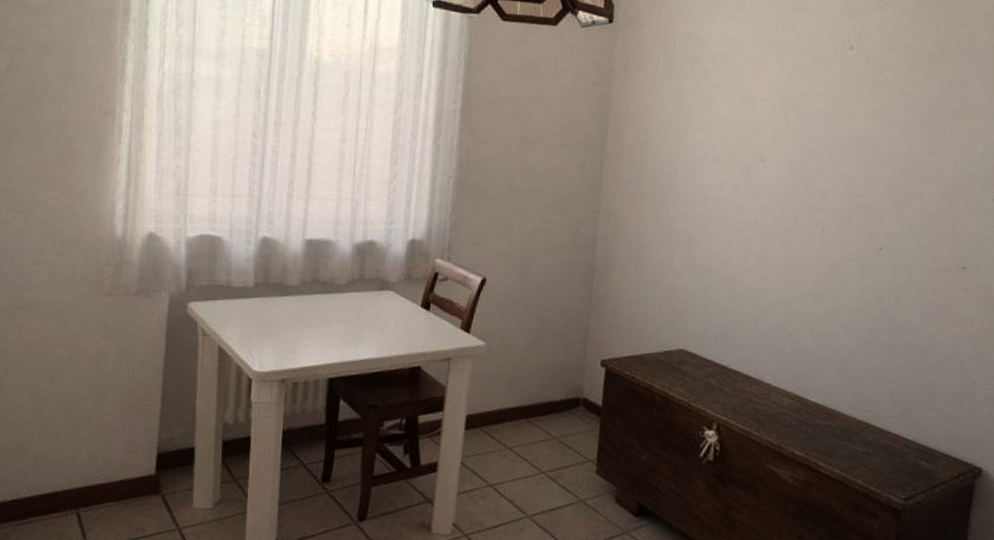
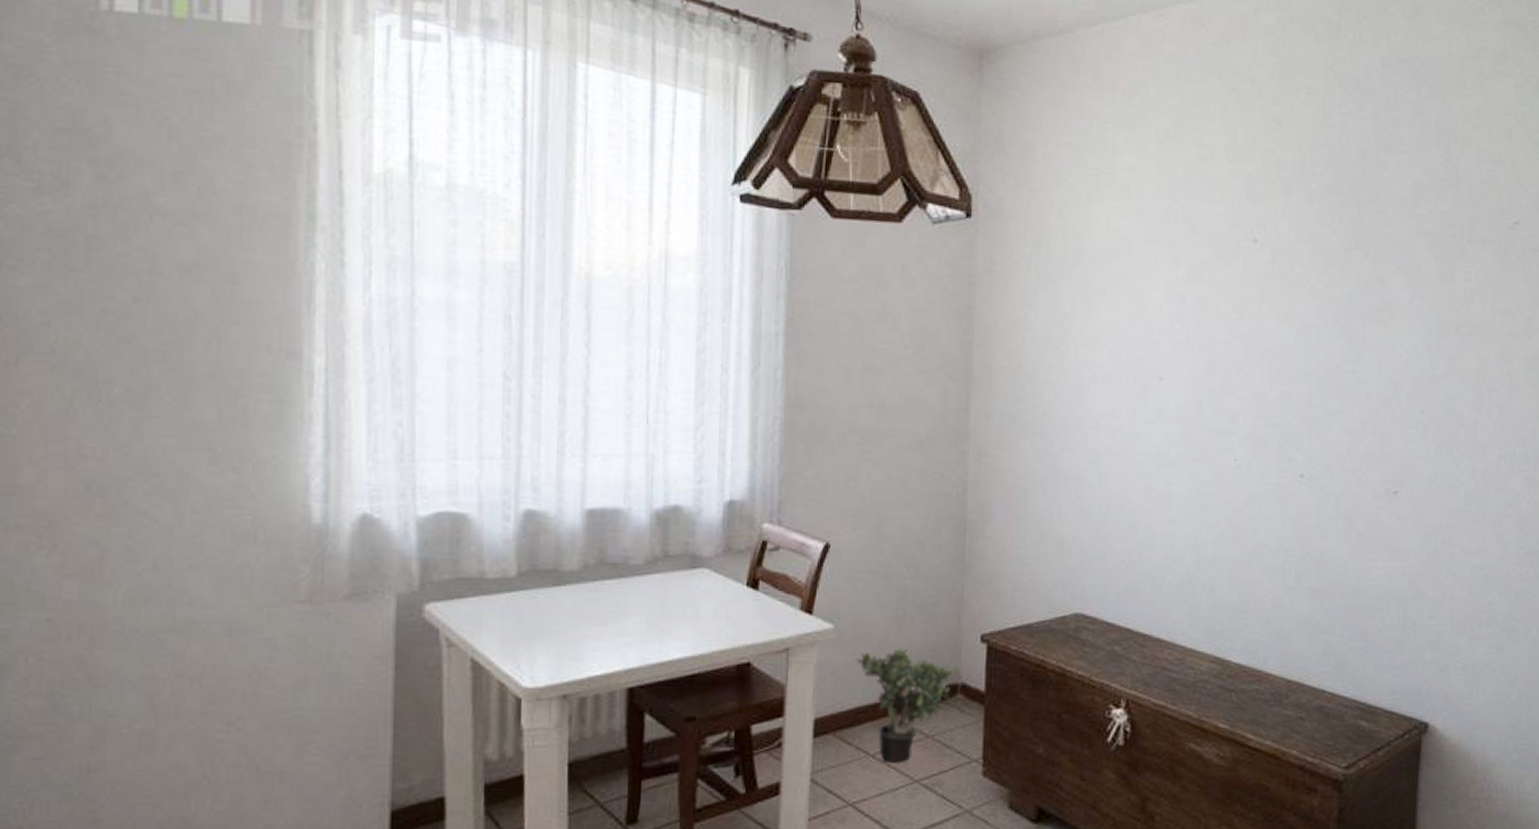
potted plant: none [500,365,576,457] -> present [855,648,952,764]

